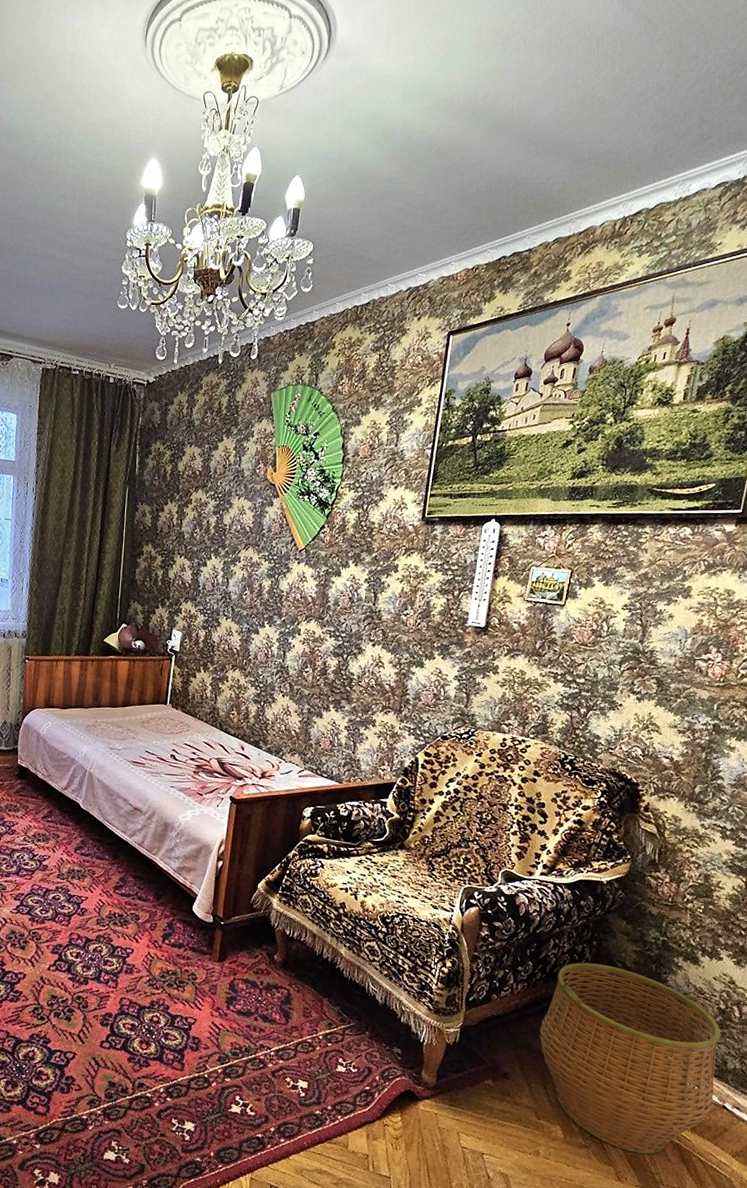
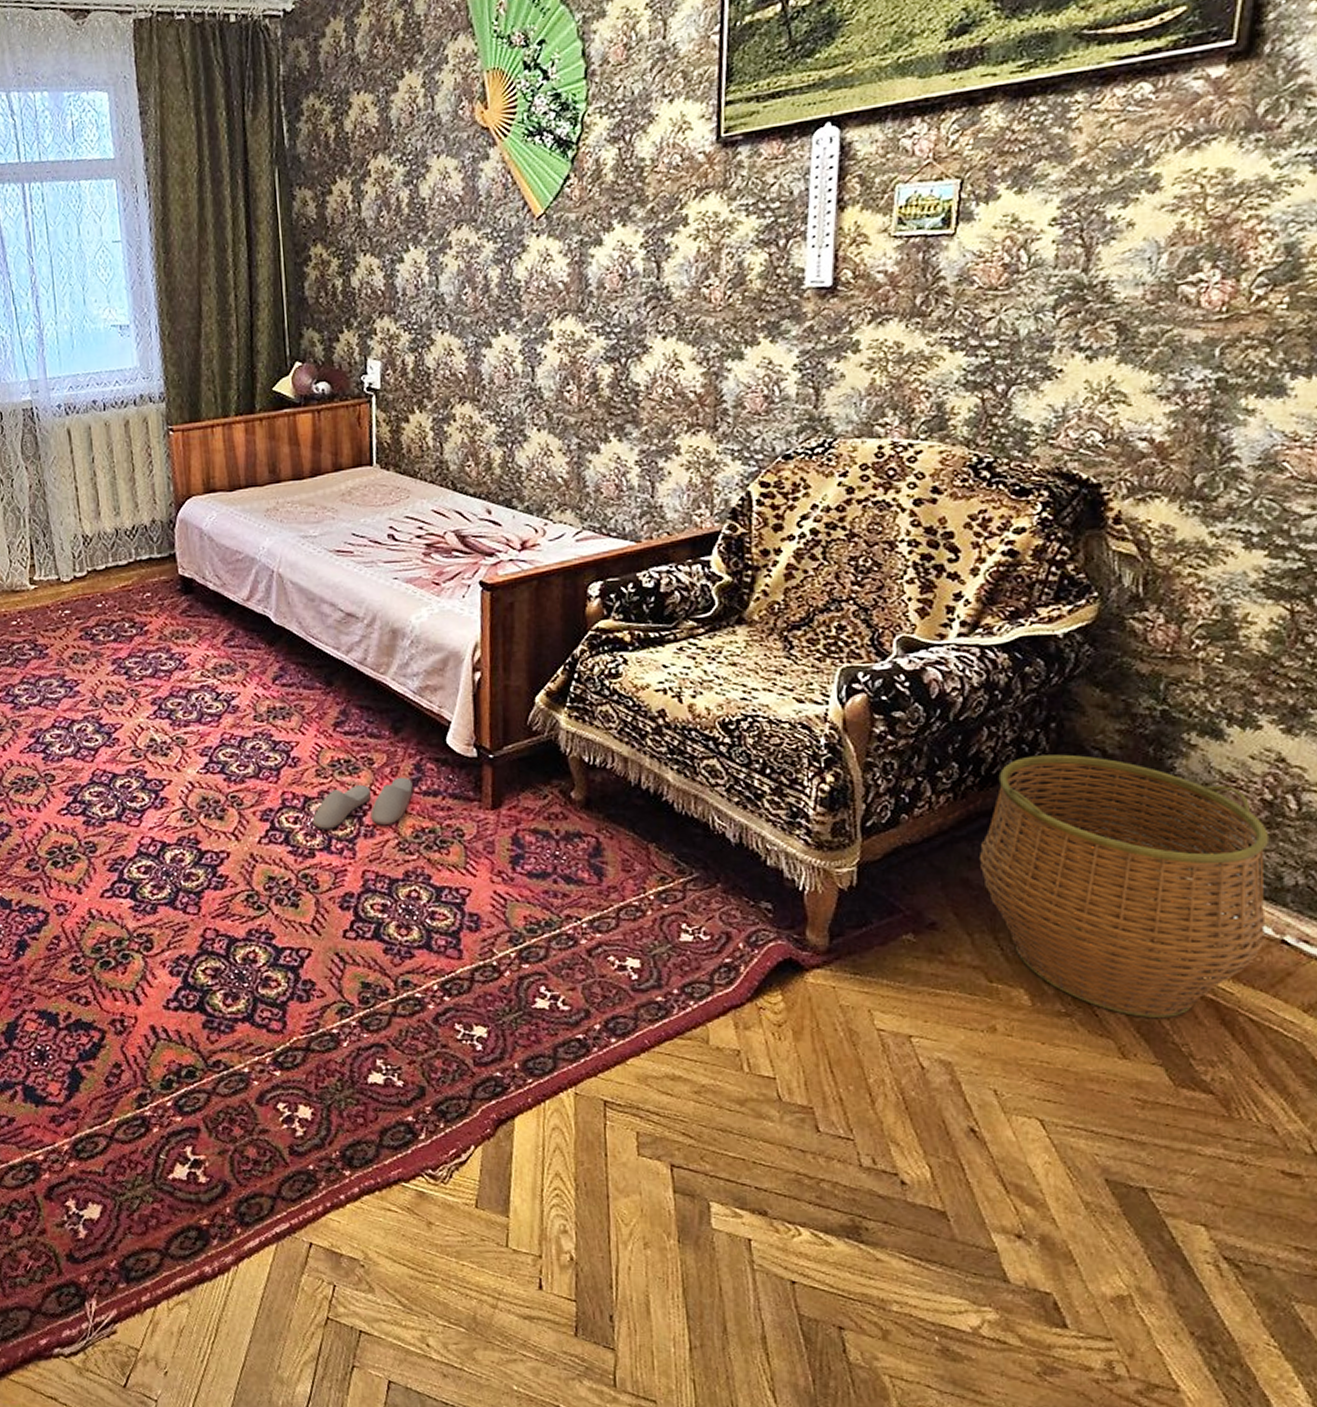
slippers: none [89,931,165,966] -> present [312,777,413,829]

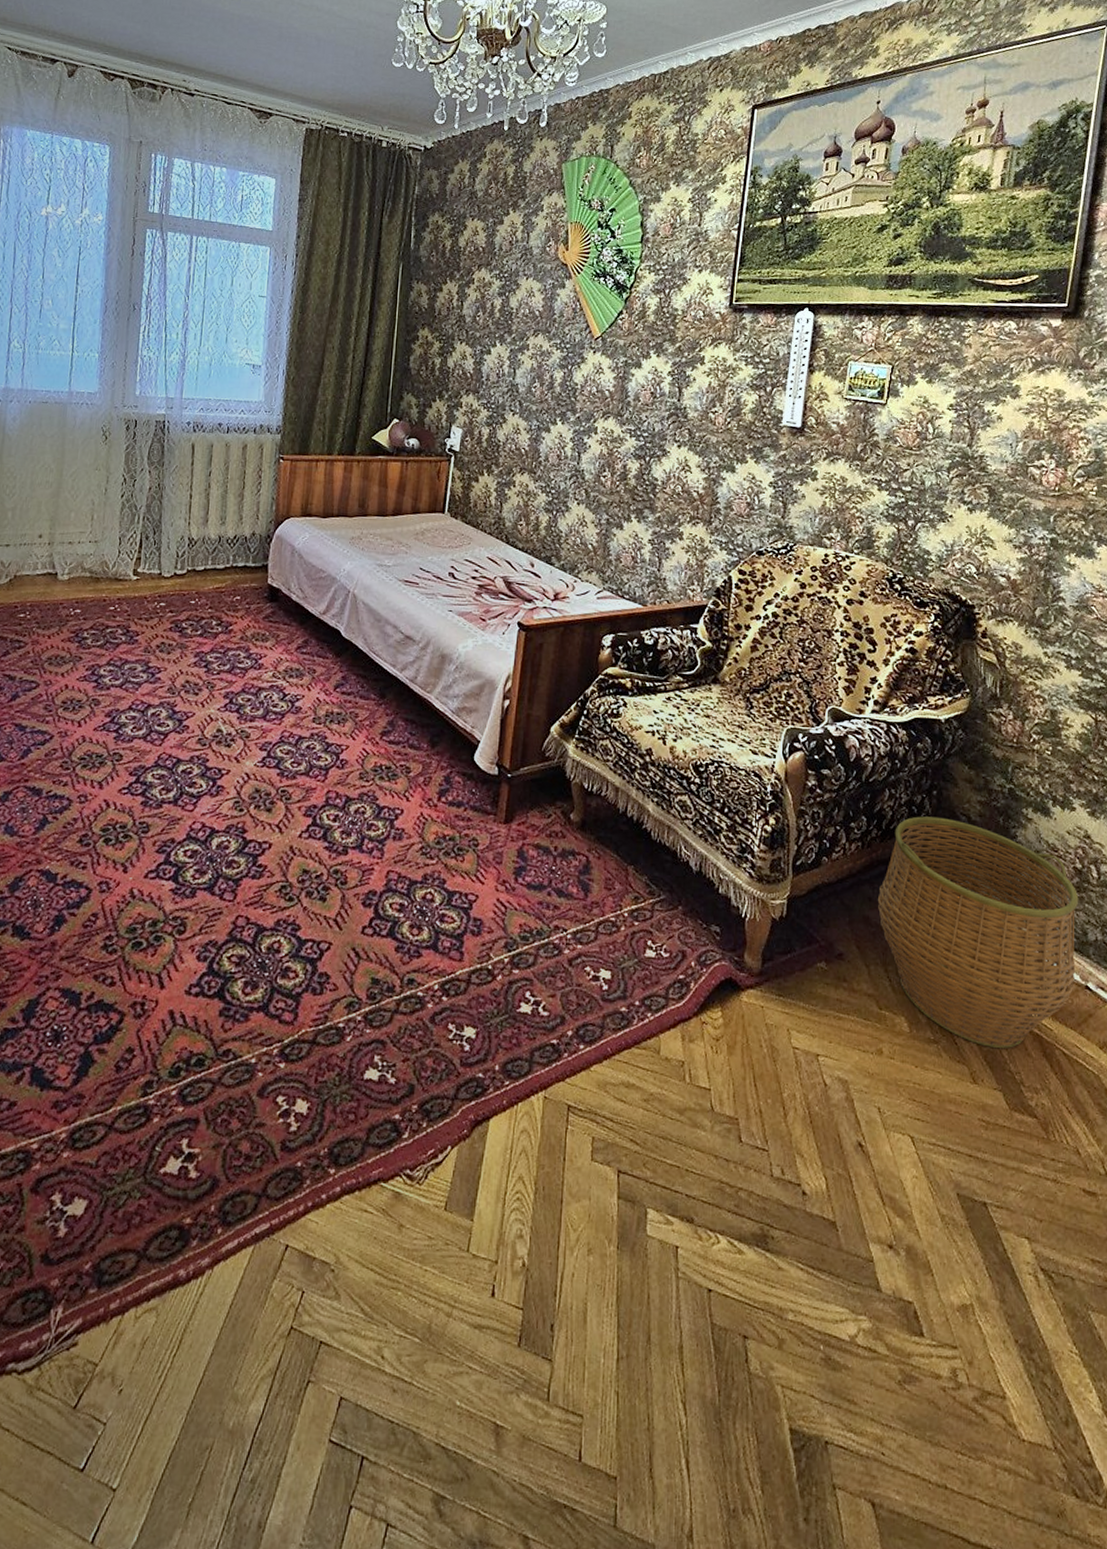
slippers: present [312,777,413,829] -> none [350,786,441,830]

